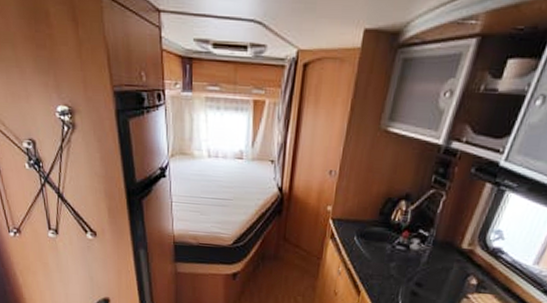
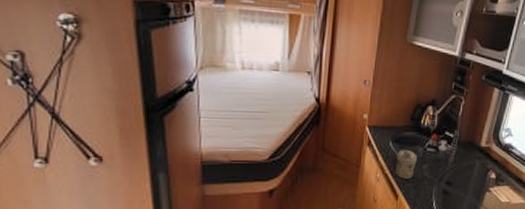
jar: none [359,244,384,276] -> present [396,149,417,179]

